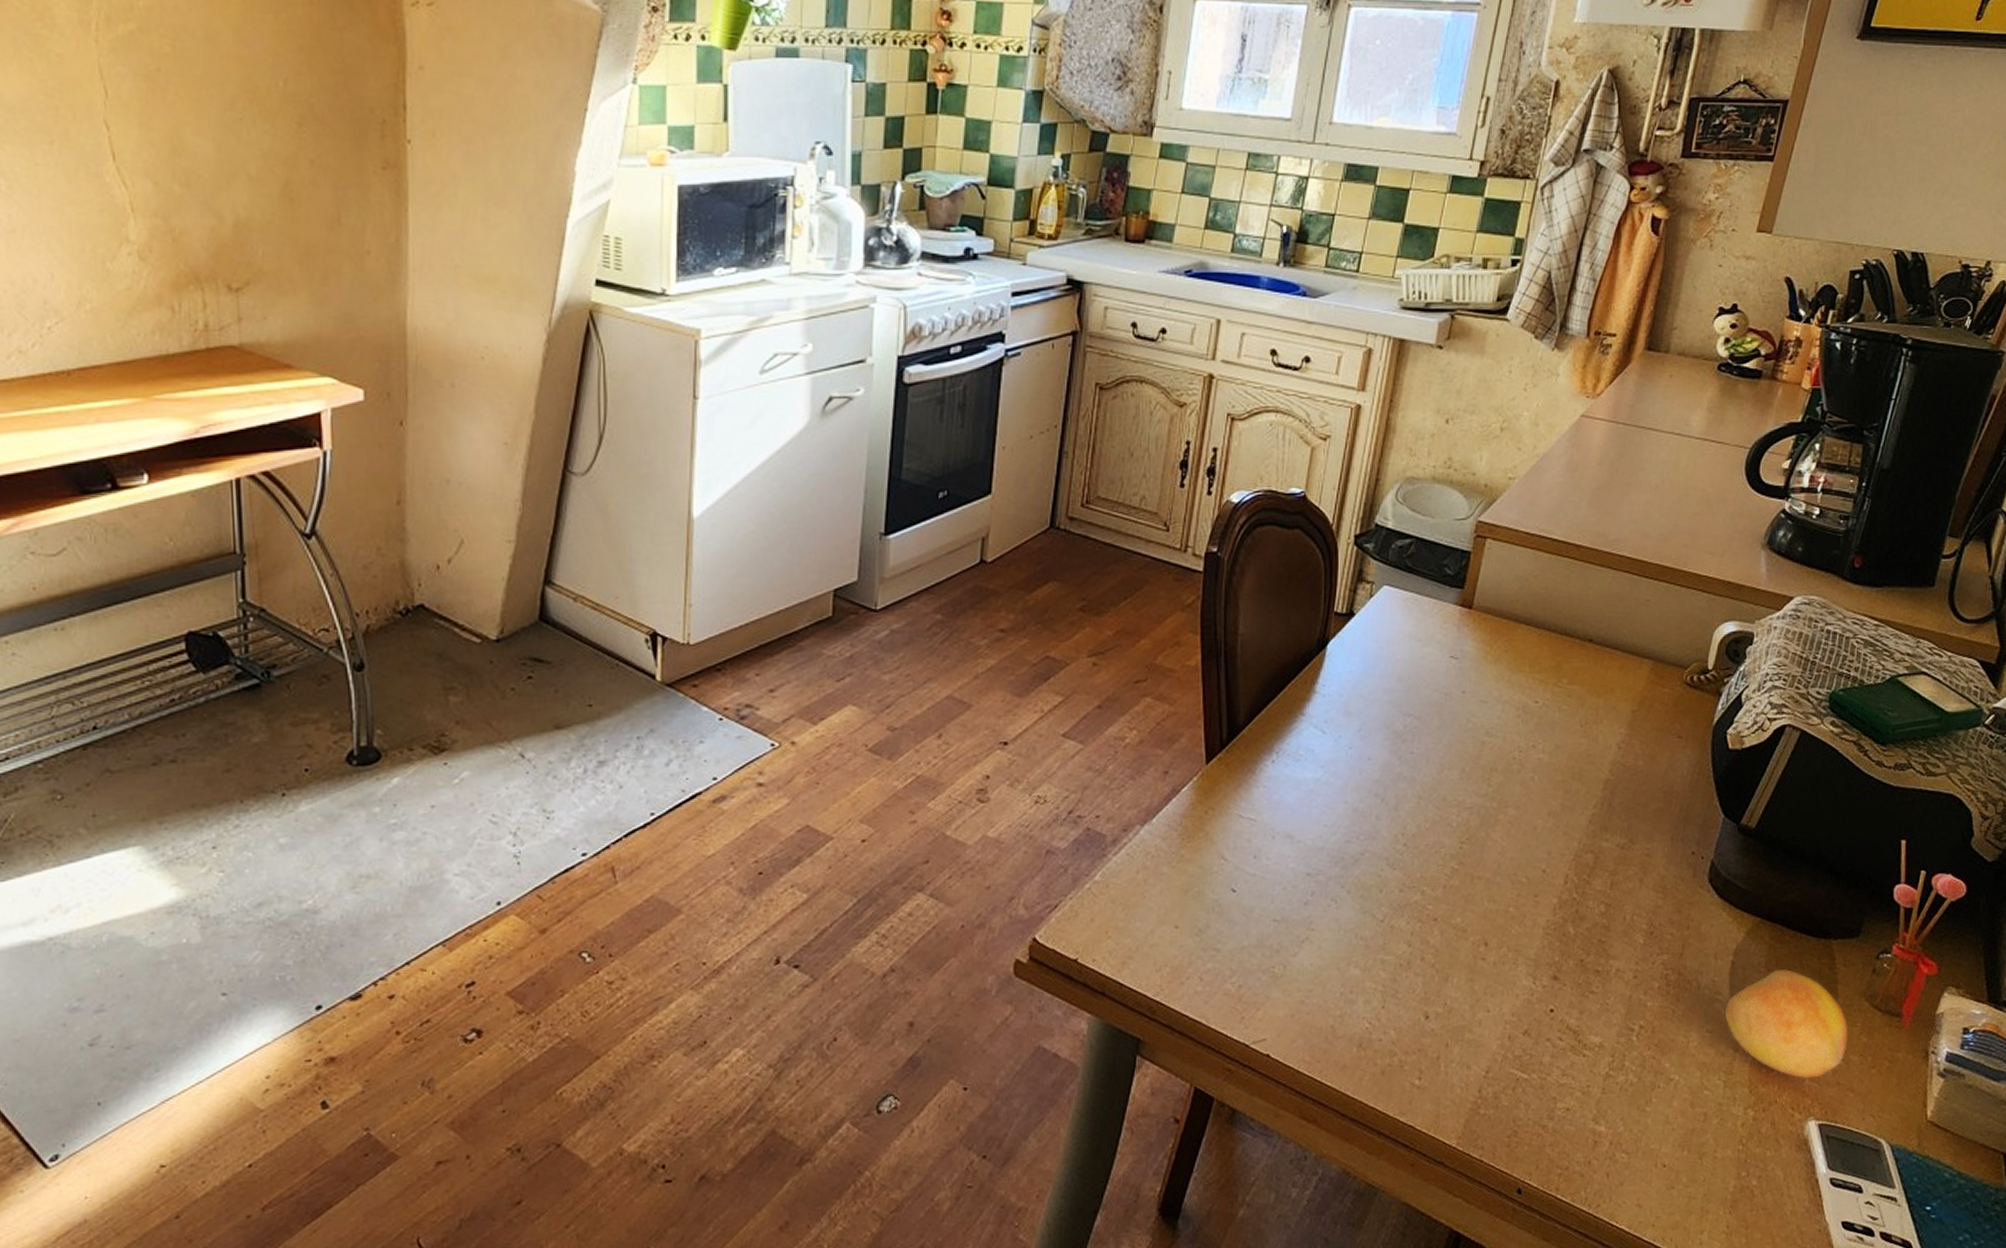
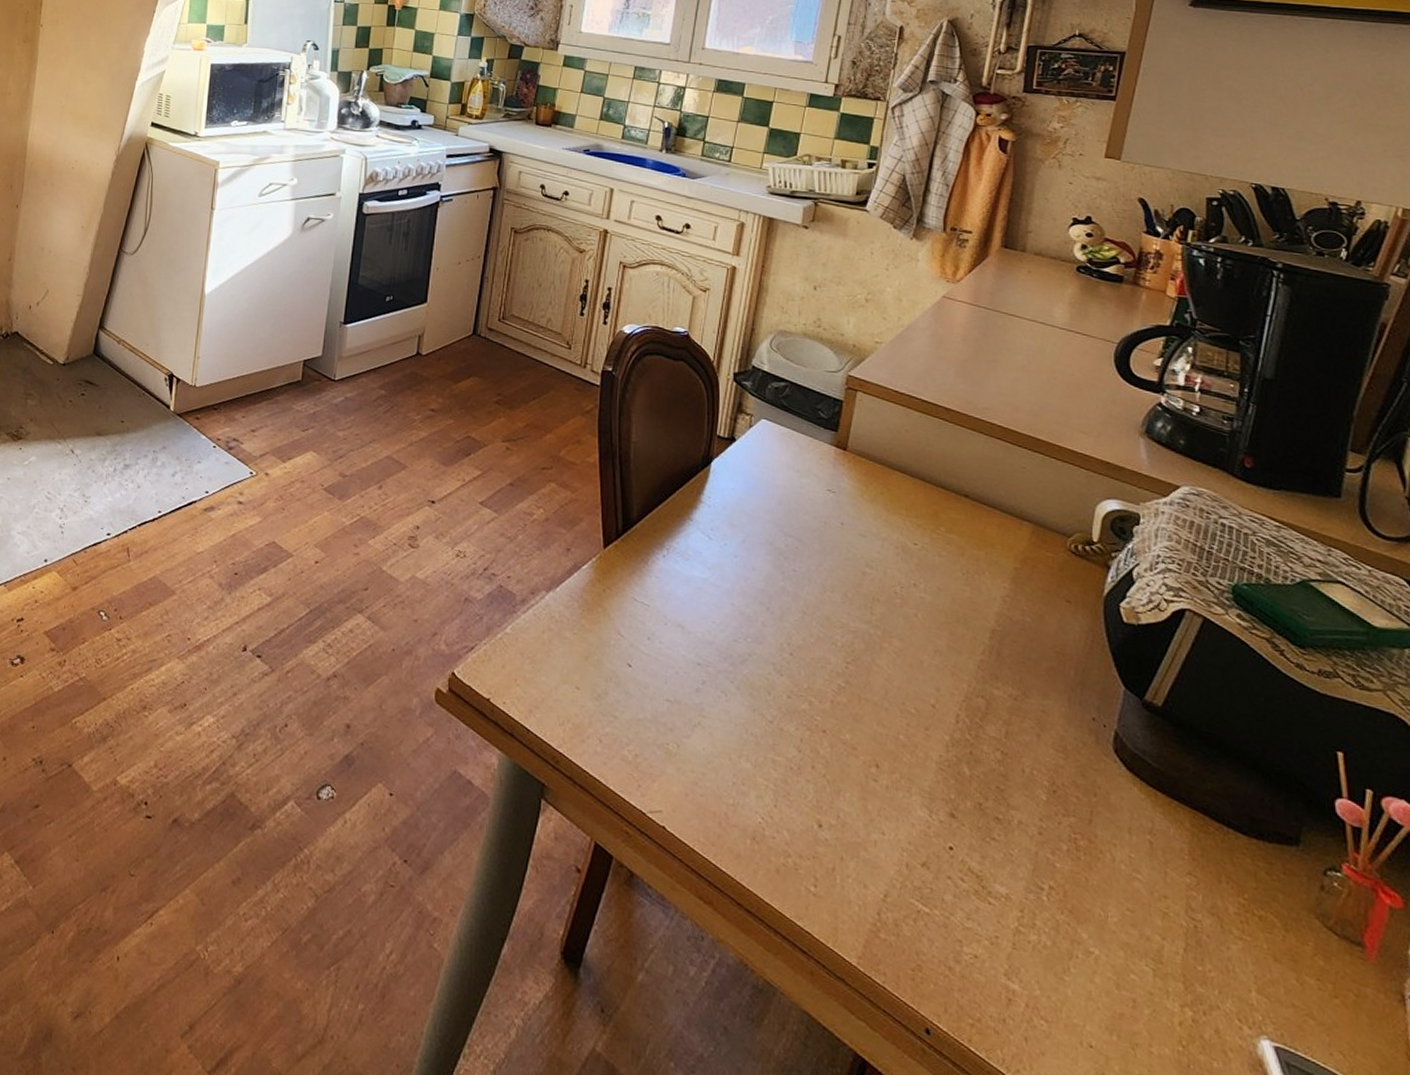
fruit: present [1724,969,1848,1079] -> none [1145,861,1300,992]

